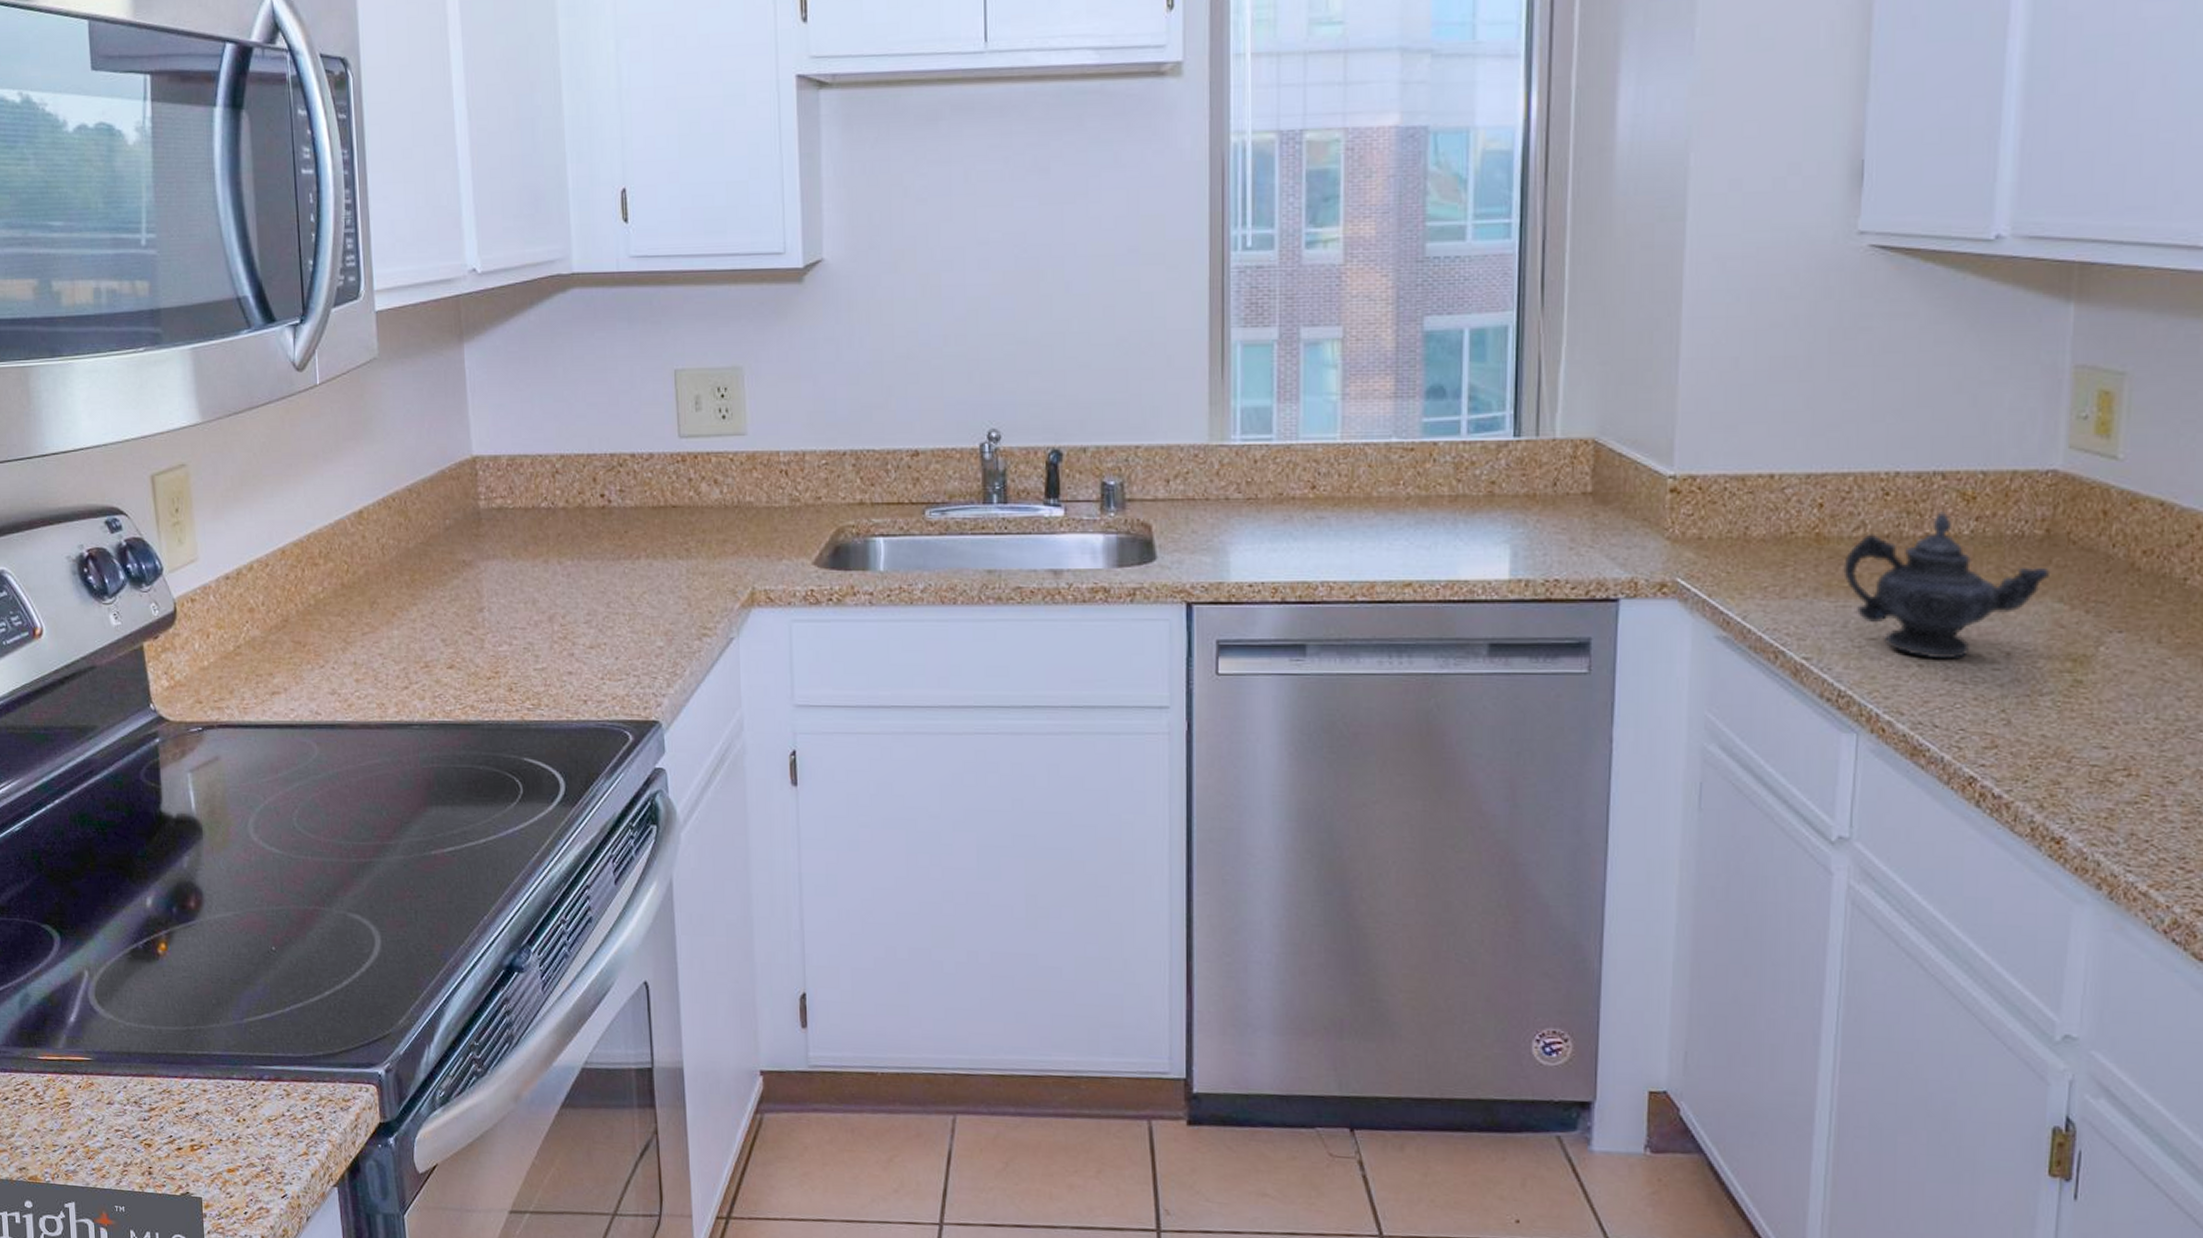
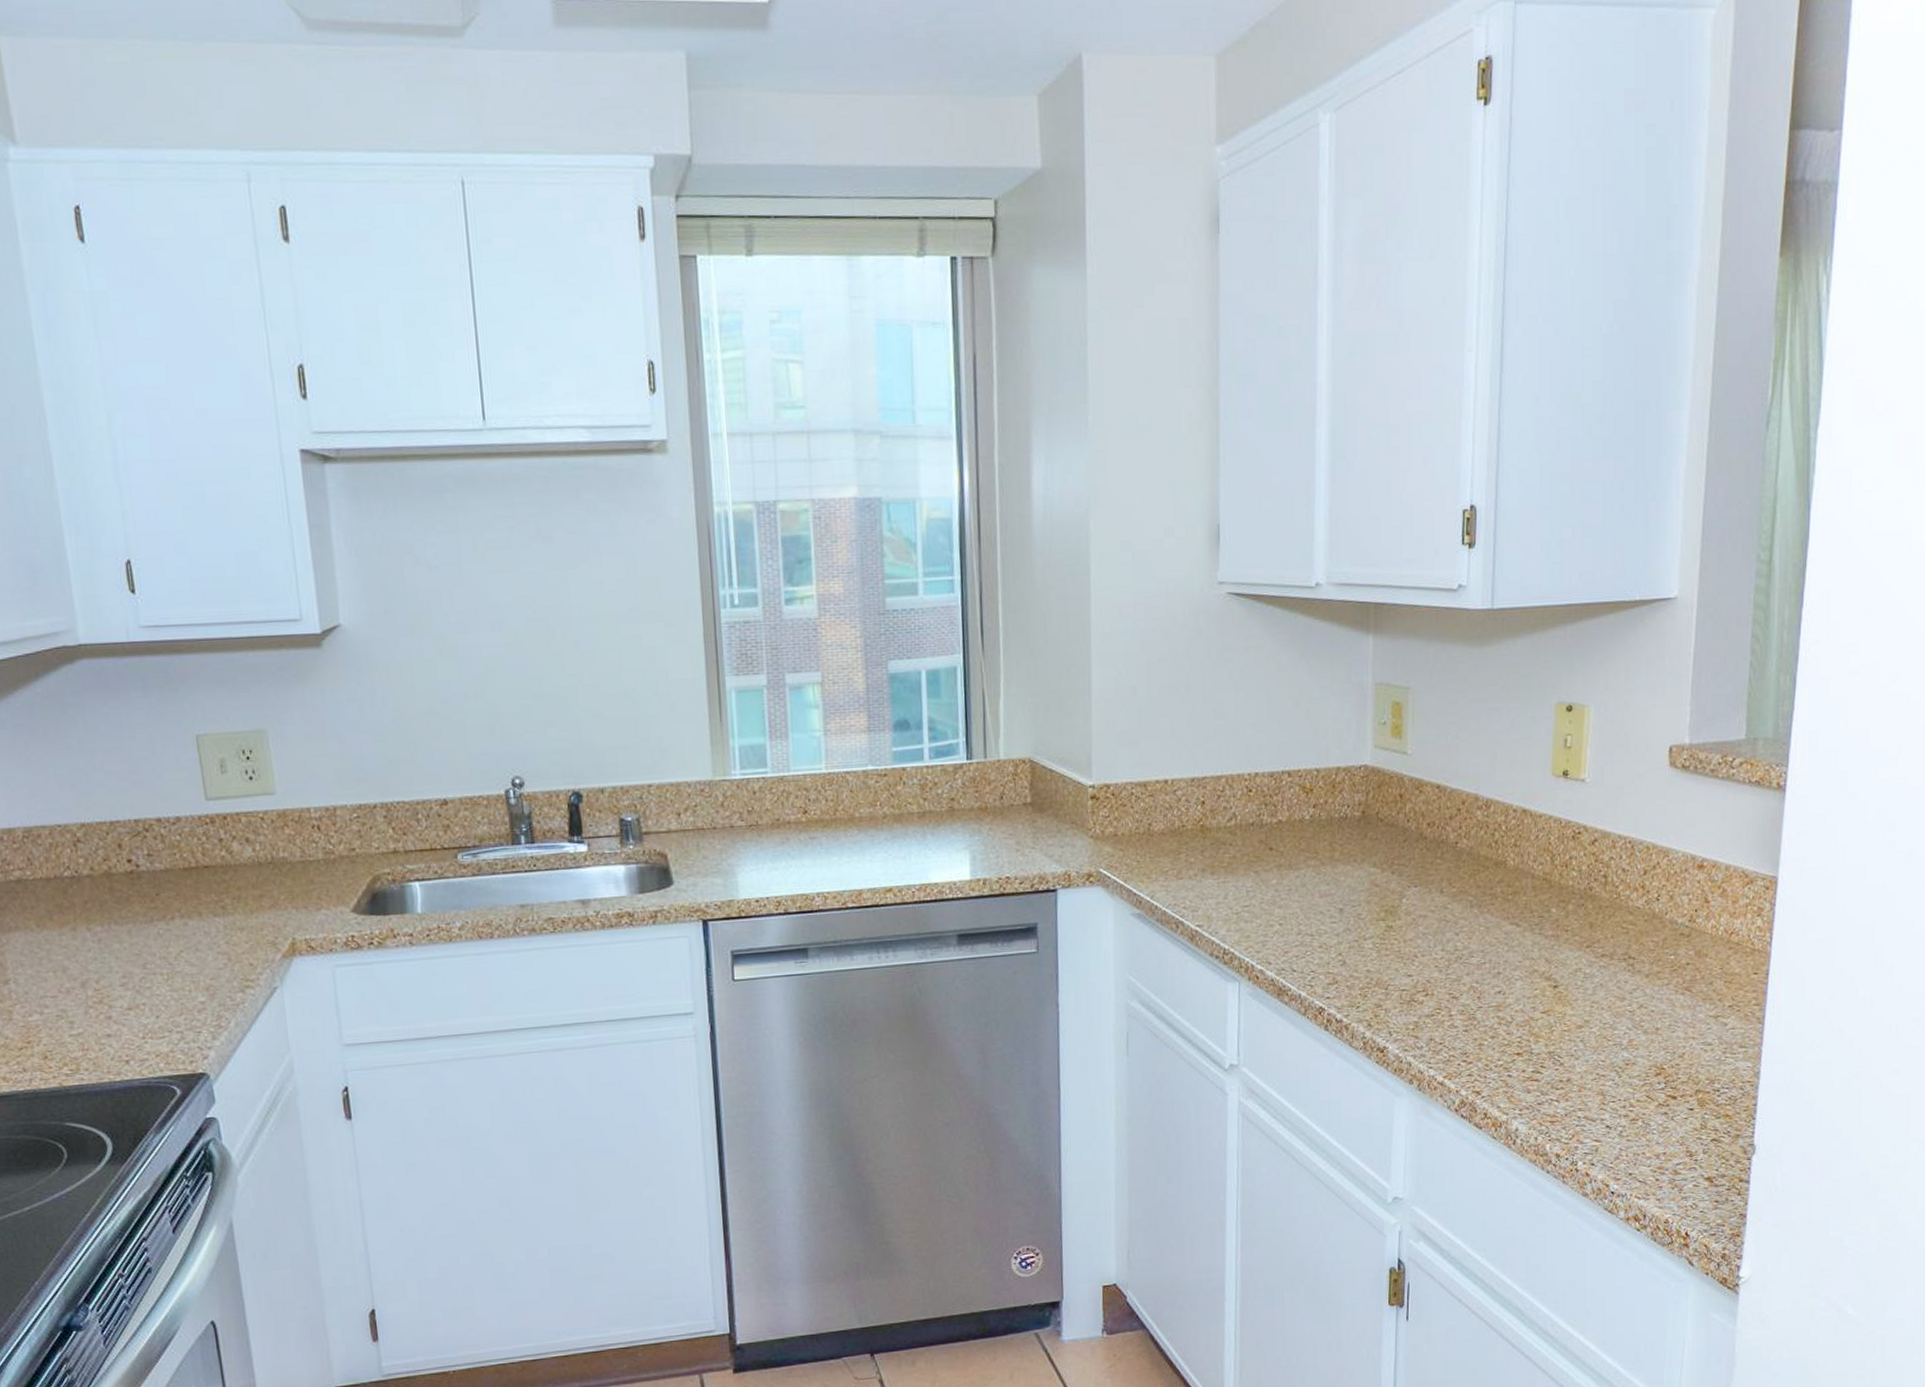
teapot: present [1843,511,2049,660] -> none [1222,802,1366,919]

